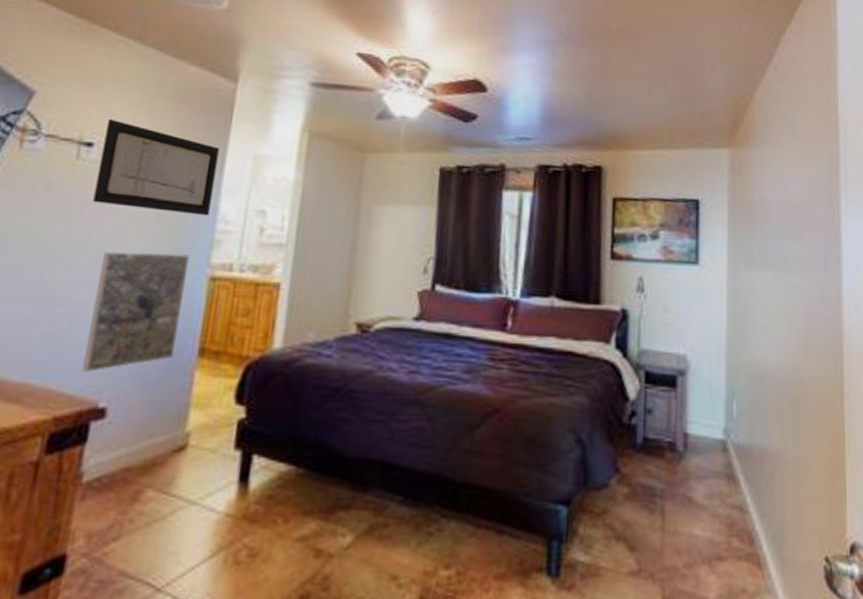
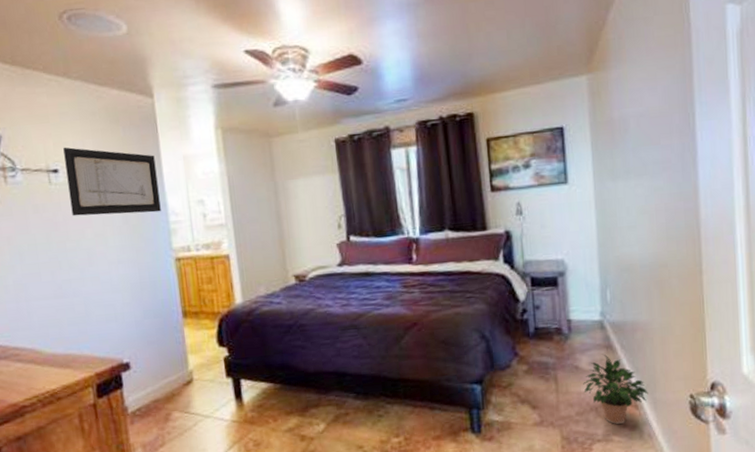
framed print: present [82,251,189,372] -> none [93,244,165,340]
potted plant: none [695,485,775,589] -> present [583,354,648,425]

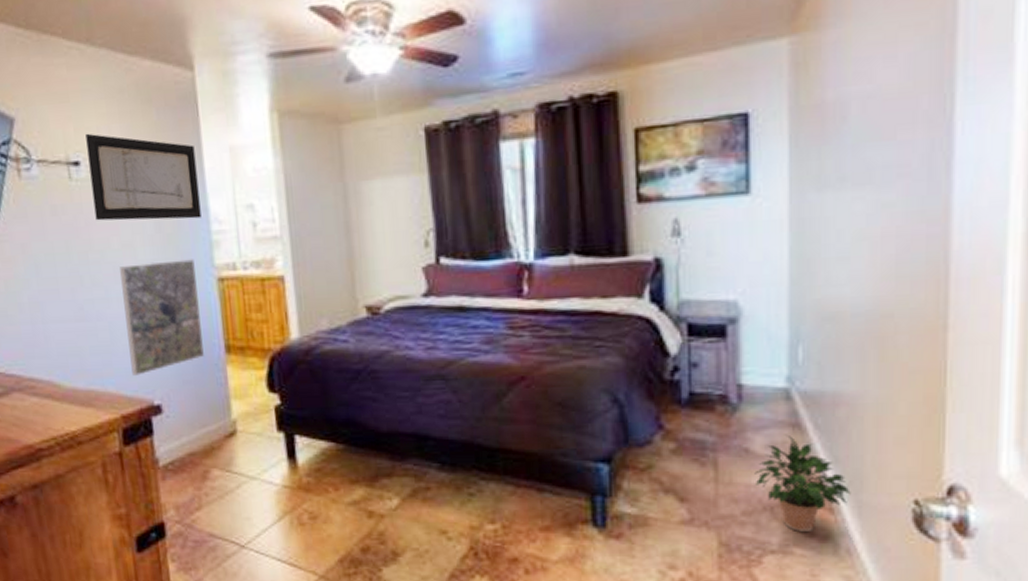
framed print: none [93,244,165,340] -> present [120,259,204,376]

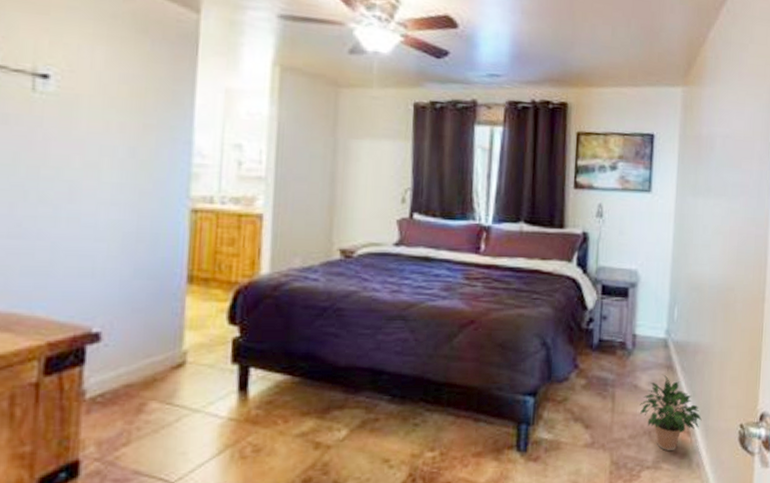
wall art: present [85,133,202,221] -> none [57,48,188,150]
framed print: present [120,259,204,376] -> none [70,185,168,301]

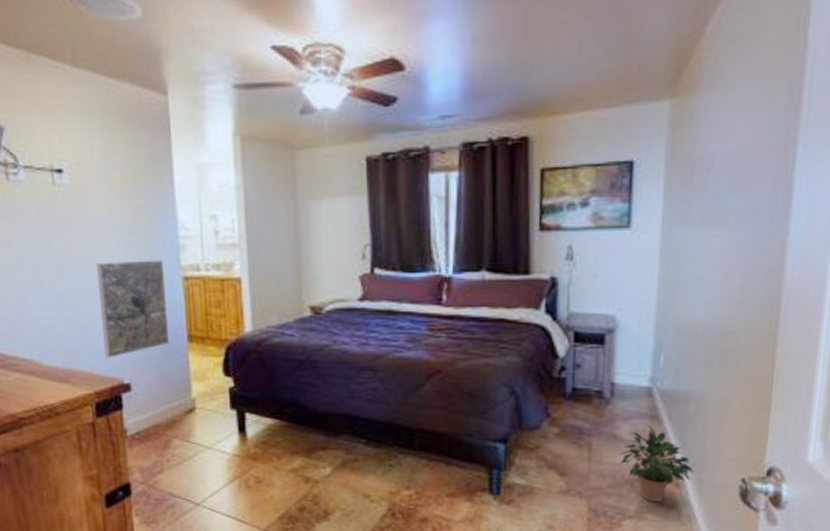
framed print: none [70,185,168,301] -> present [97,260,169,358]

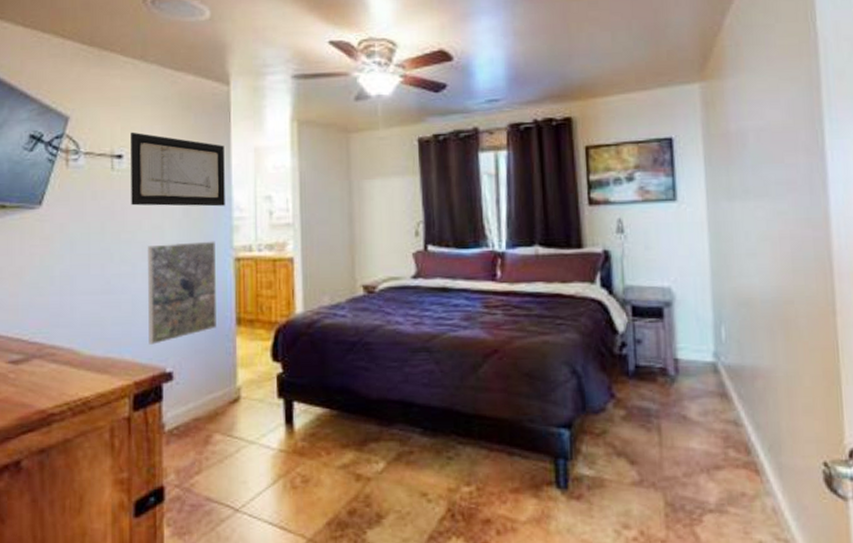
wall art: none [68,144,170,225] -> present [131,132,225,207]
potted plant: present [619,424,694,503] -> none [692,403,772,493]

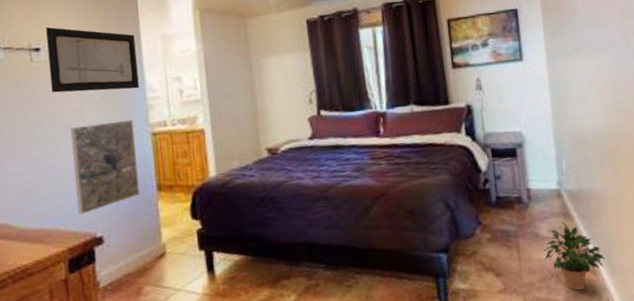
potted plant: none [692,403,772,493] -> present [543,221,605,291]

